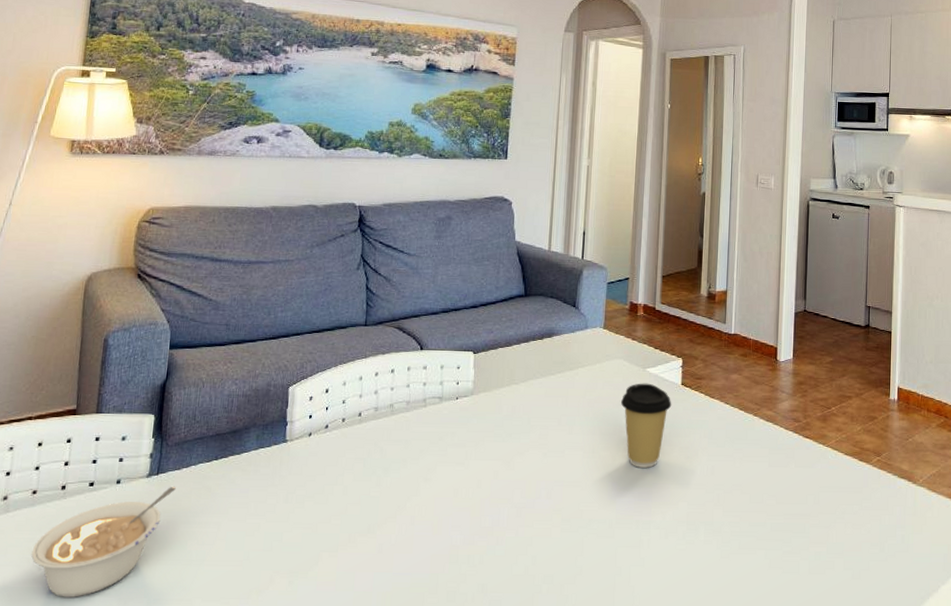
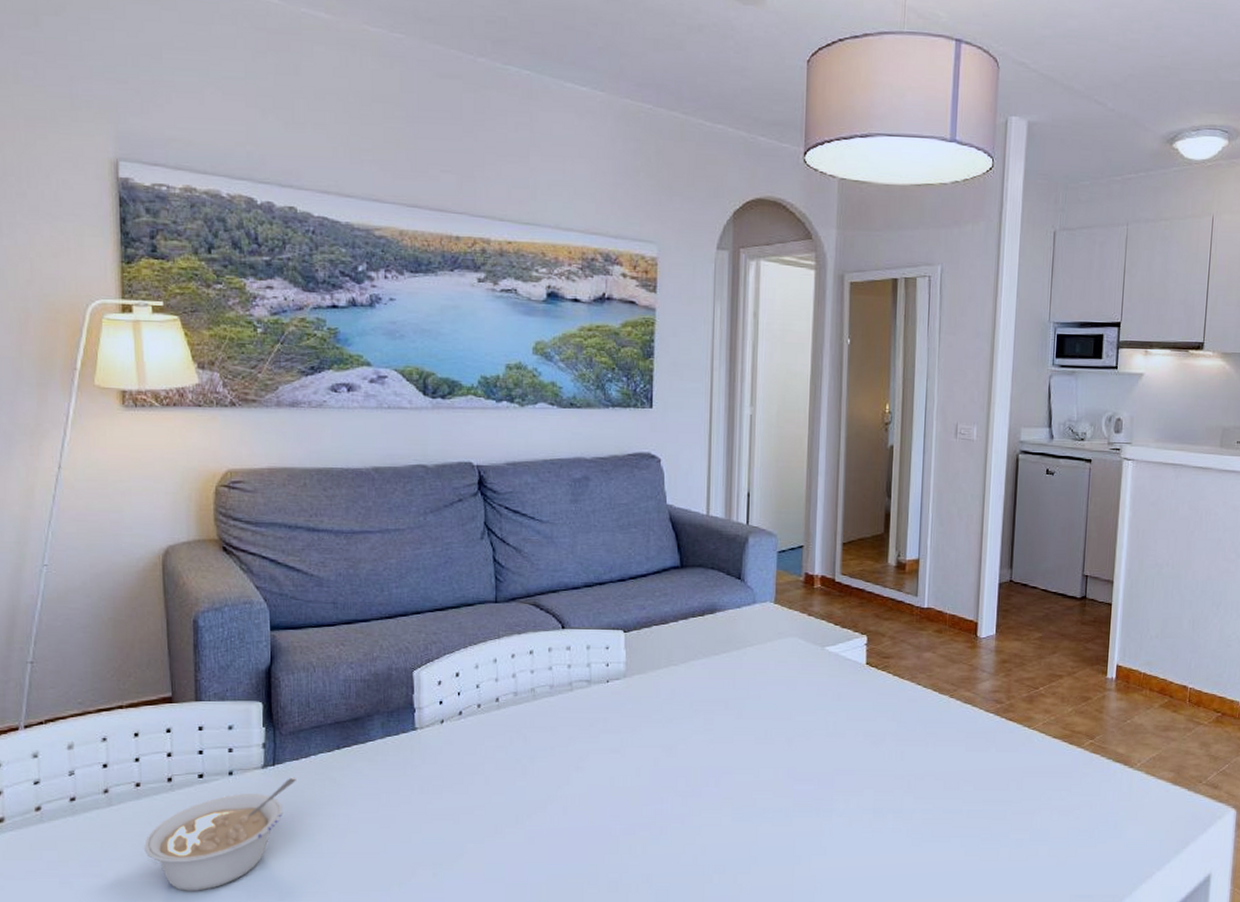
coffee cup: present [621,383,672,468] -> none [797,663,855,754]

